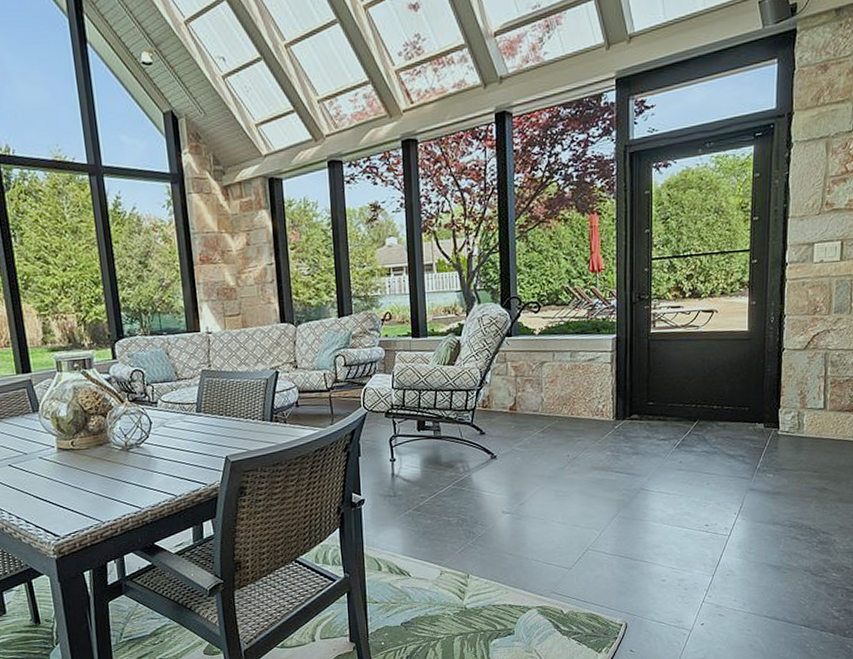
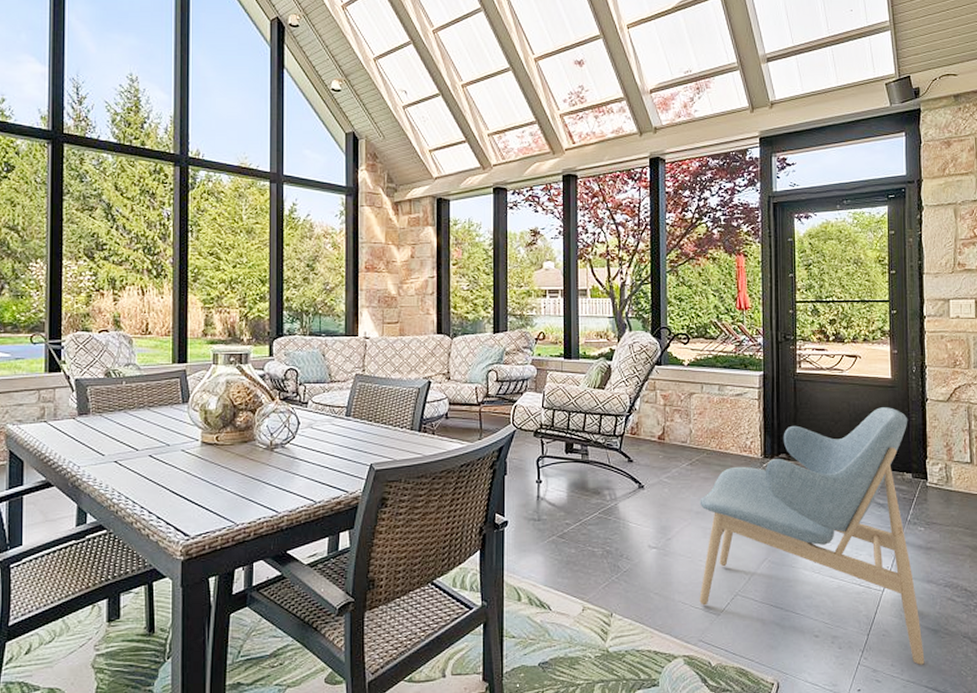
lounge chair: none [552,360,766,598] -> present [699,407,925,665]

